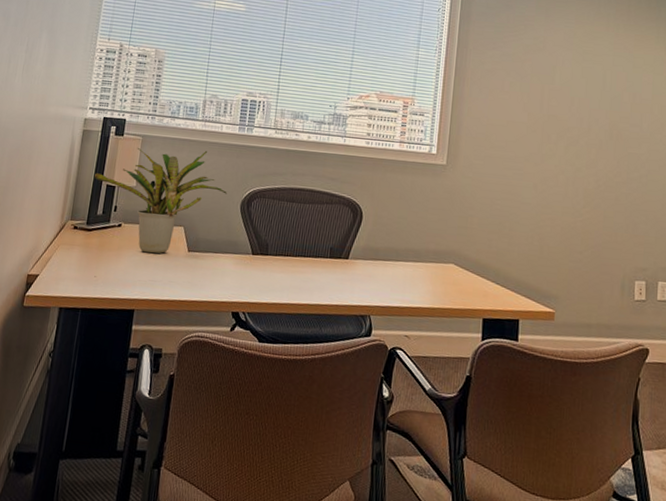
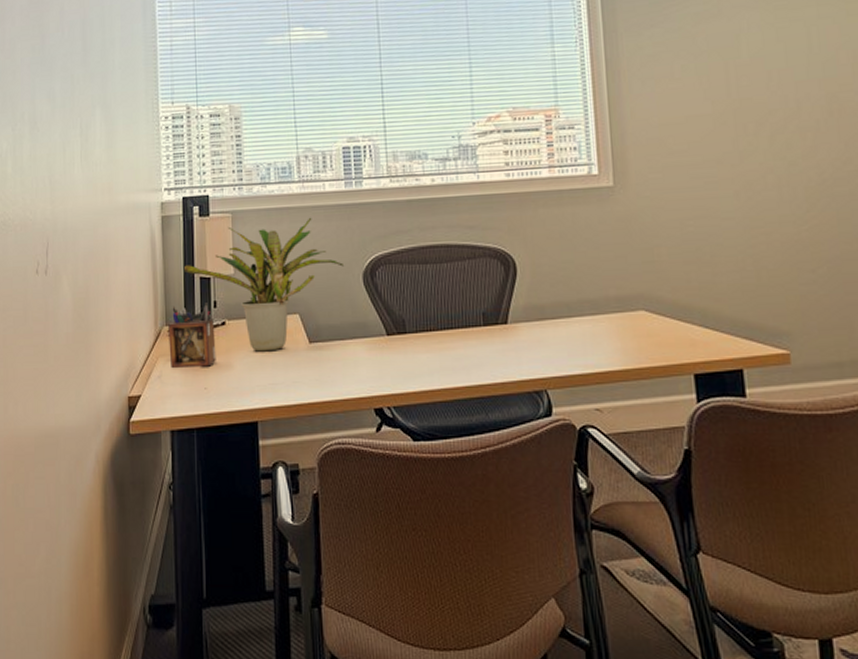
desk organizer: none [68,204,112,259] -> present [168,302,216,369]

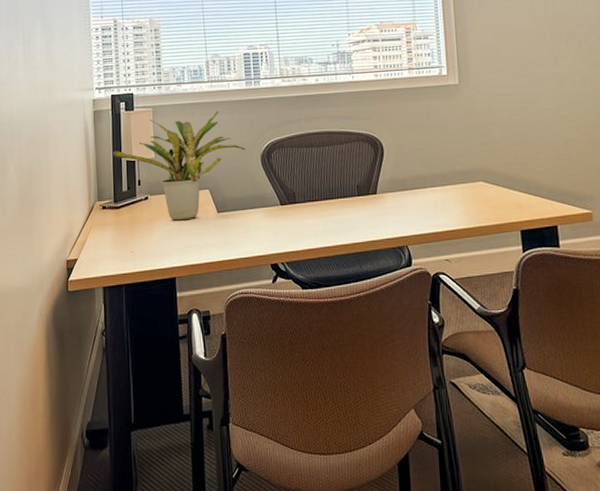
desk organizer: present [168,302,216,369] -> none [100,181,141,236]

